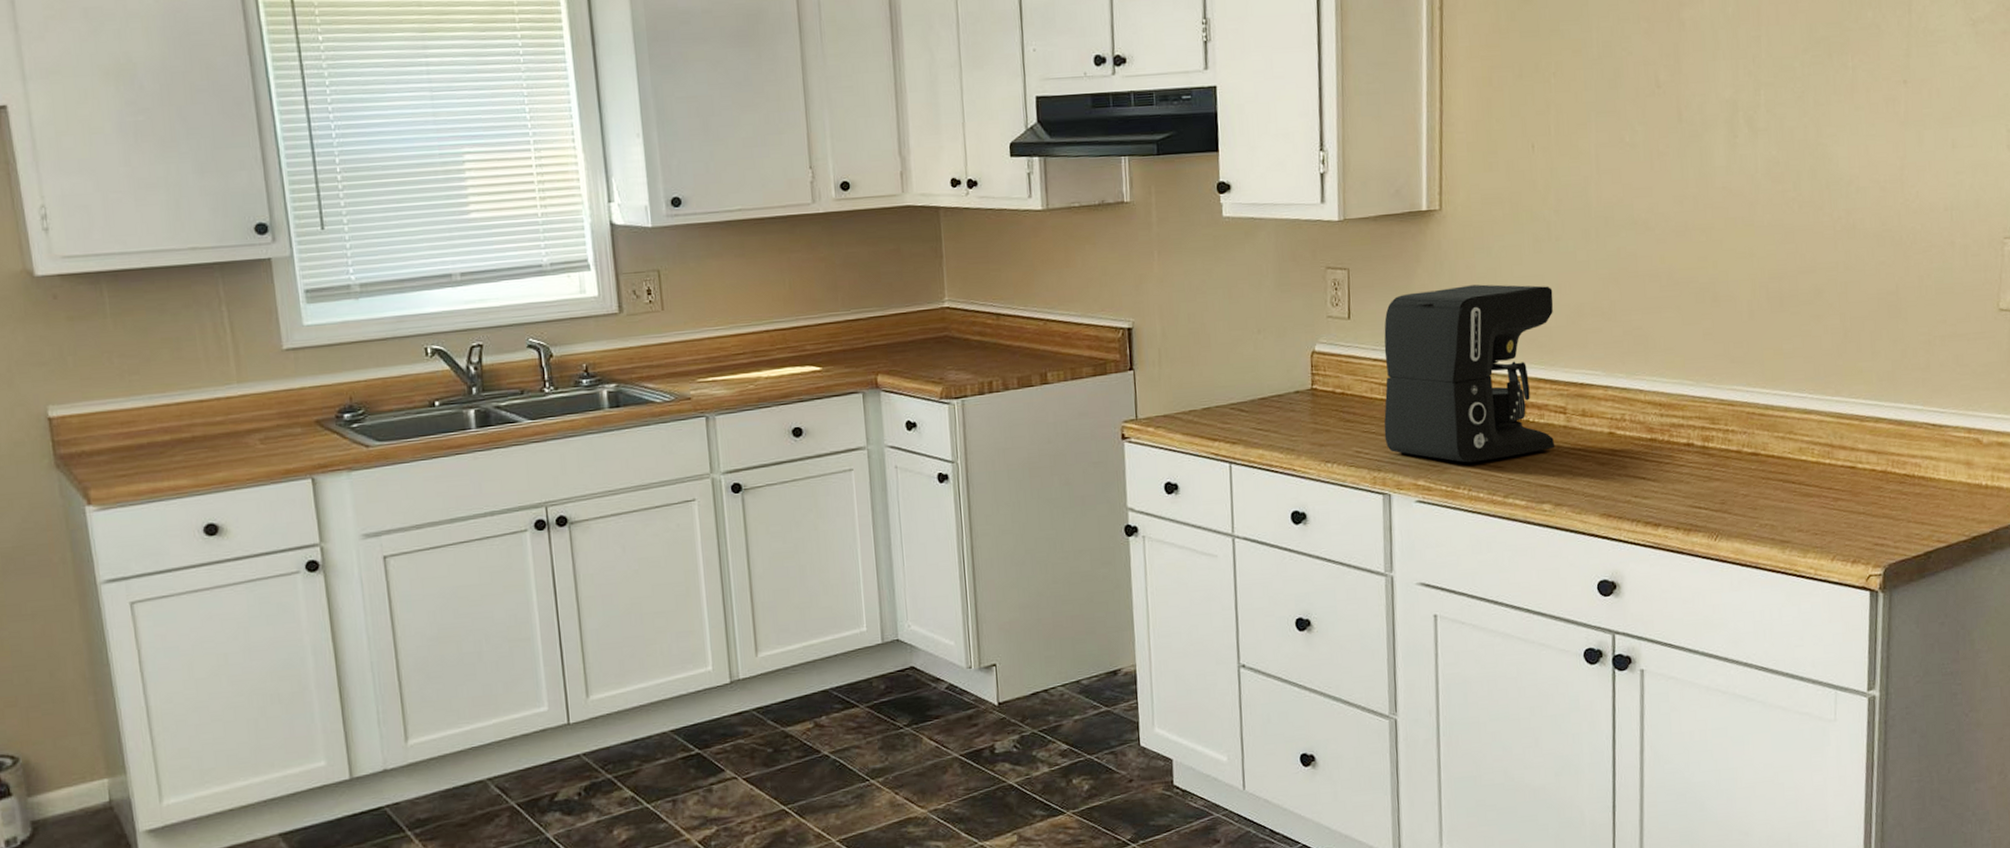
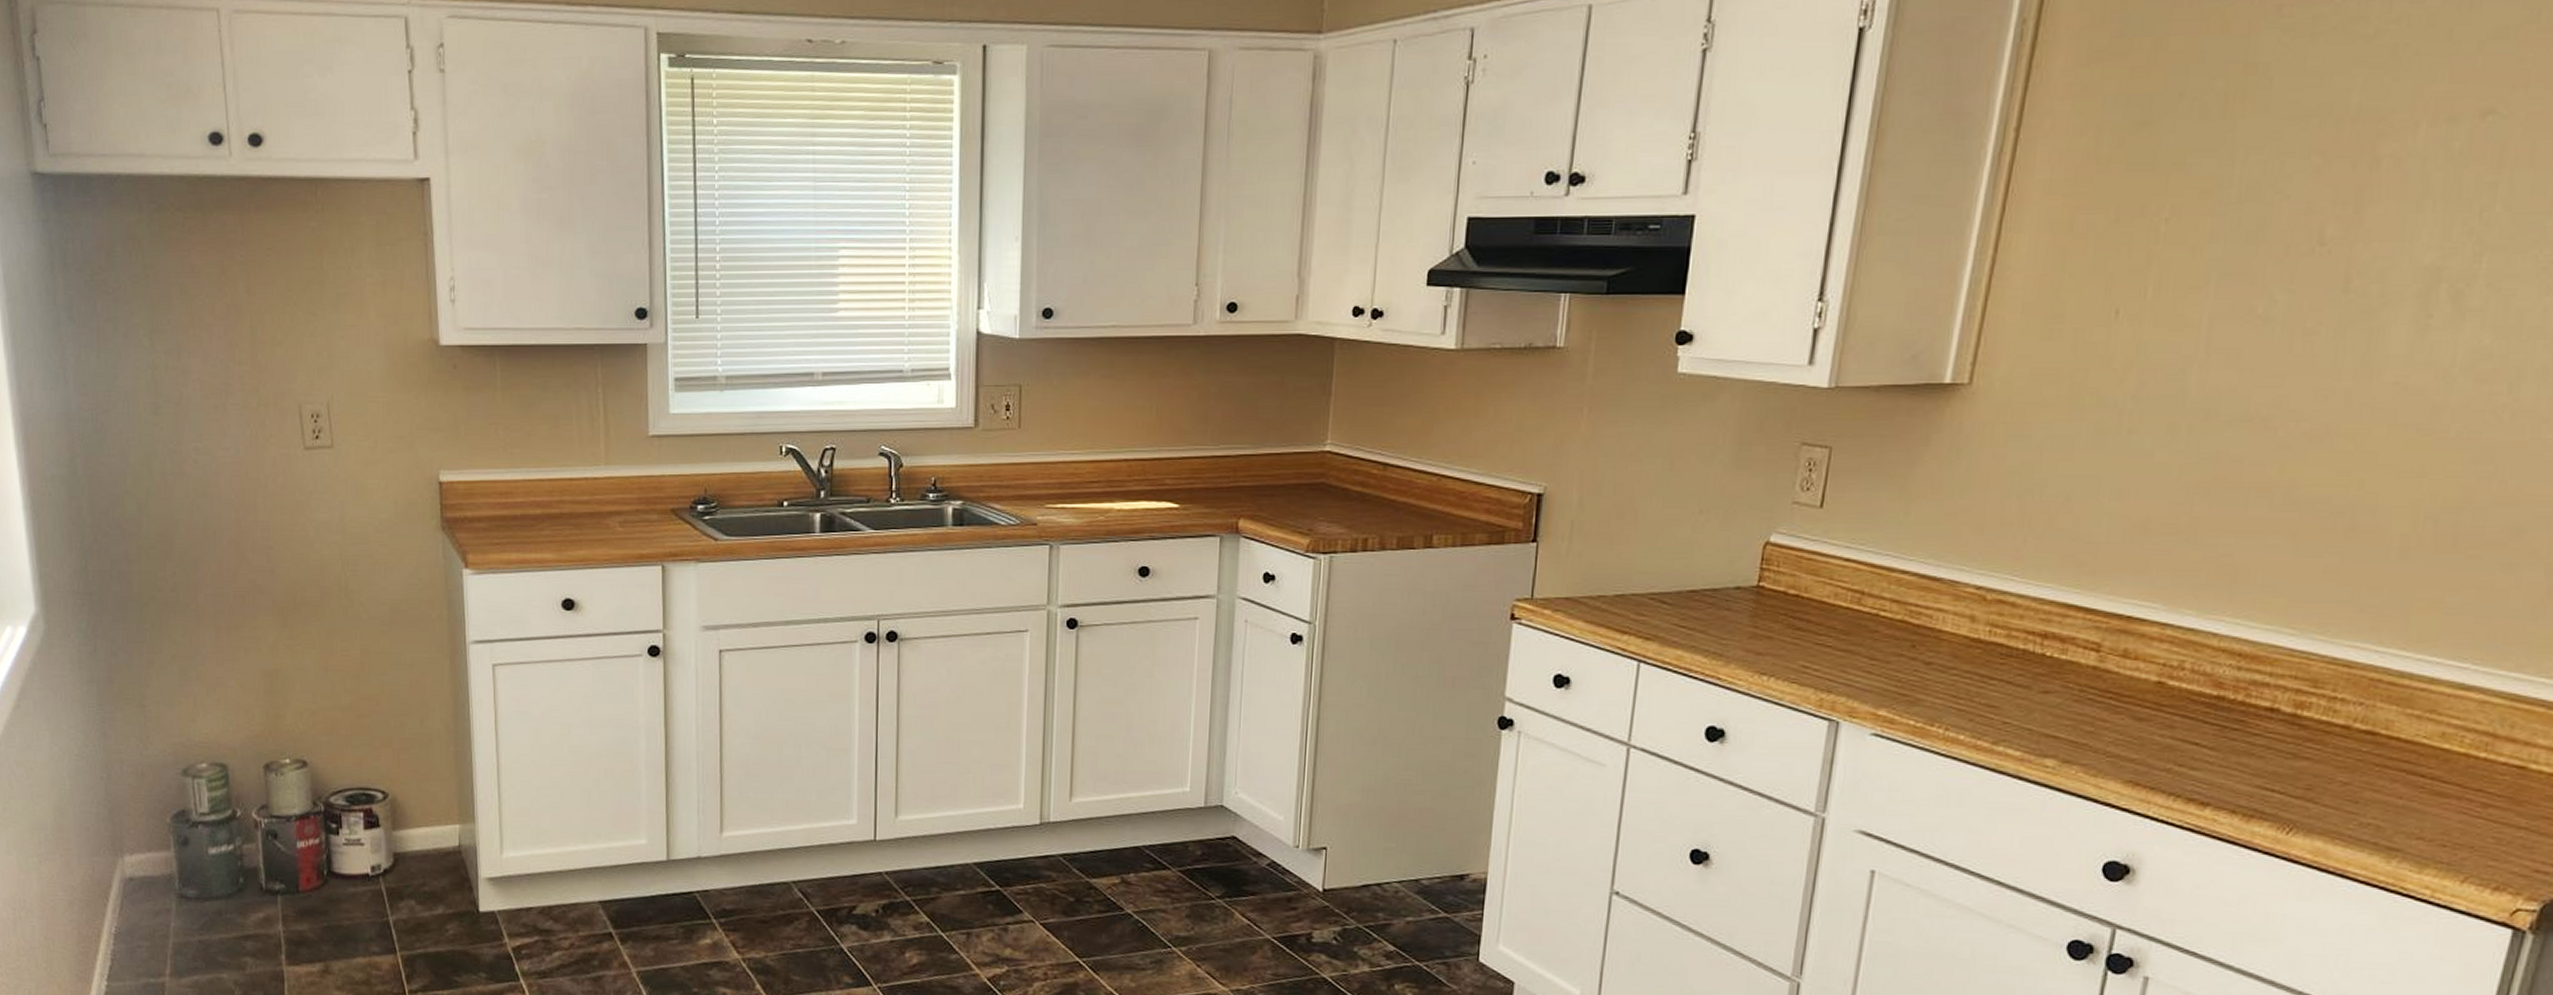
coffee maker: present [1384,284,1555,463] -> none [1843,480,2110,697]

